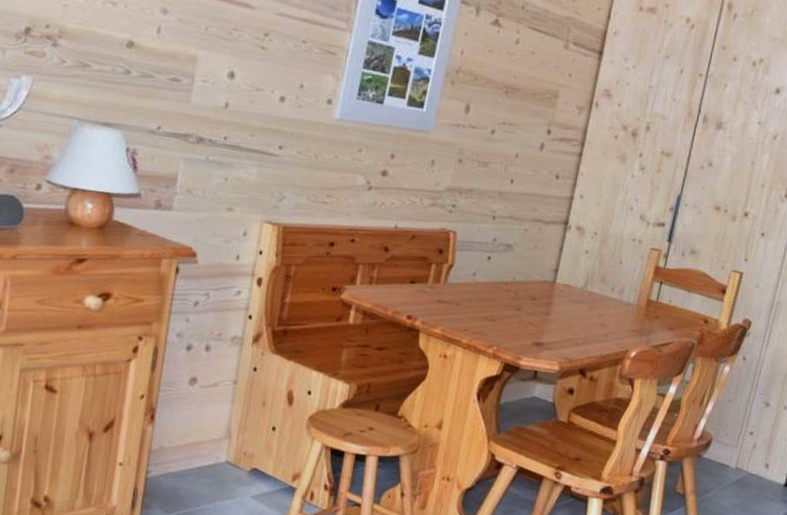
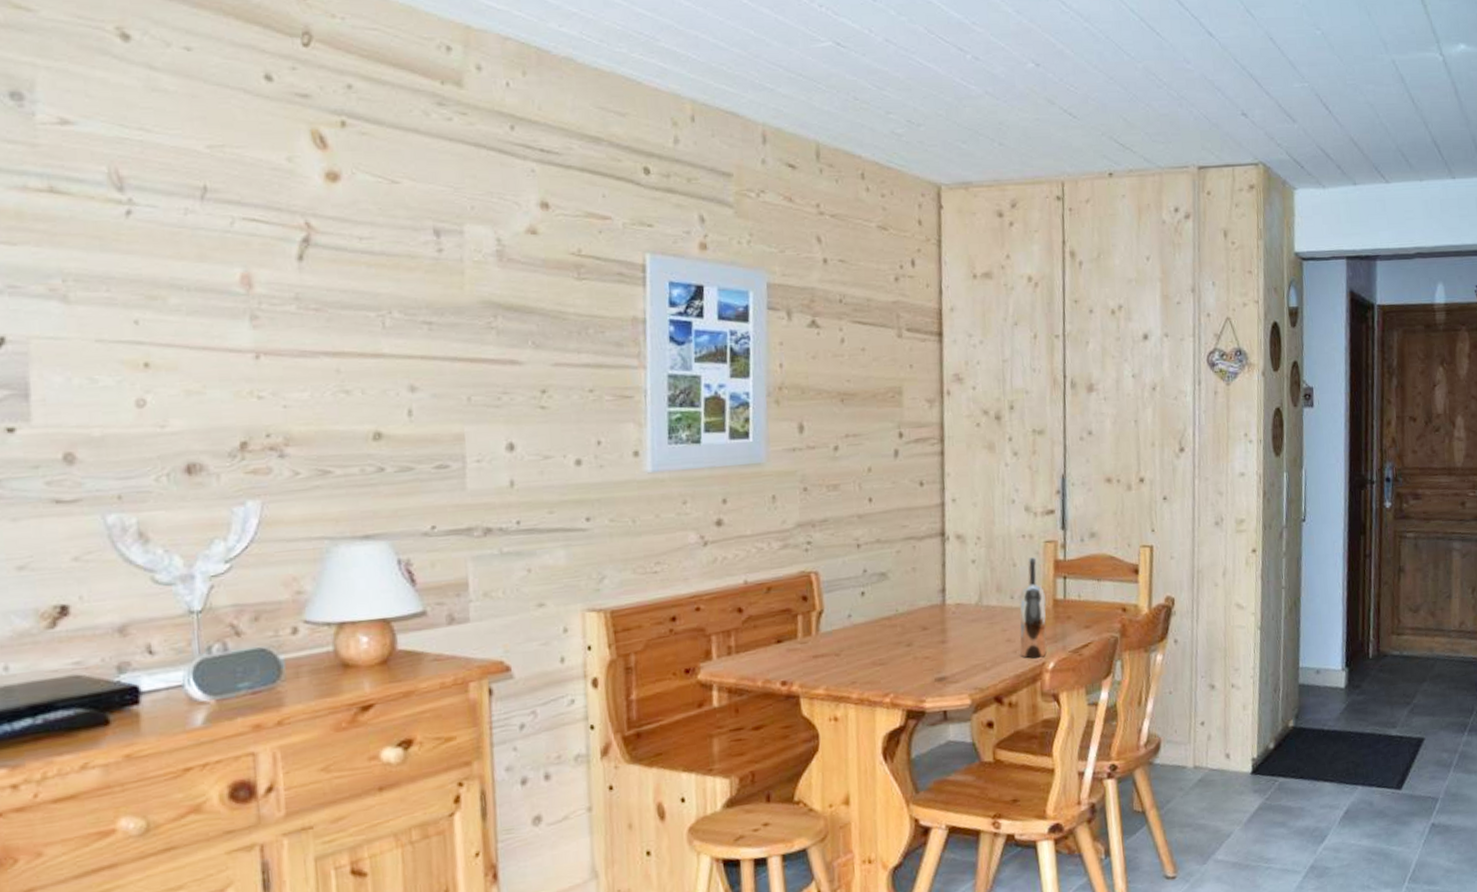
wine bottle: none [609,259,642,346] -> present [1019,557,1047,658]

